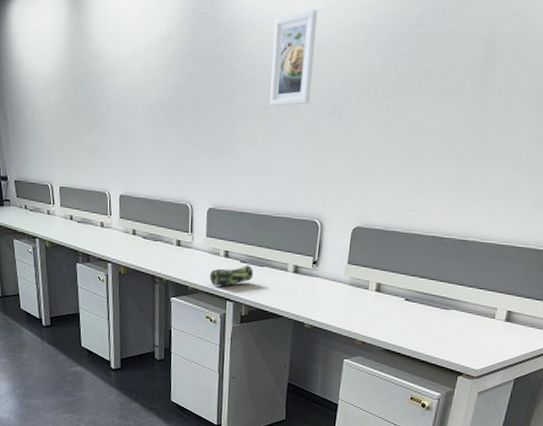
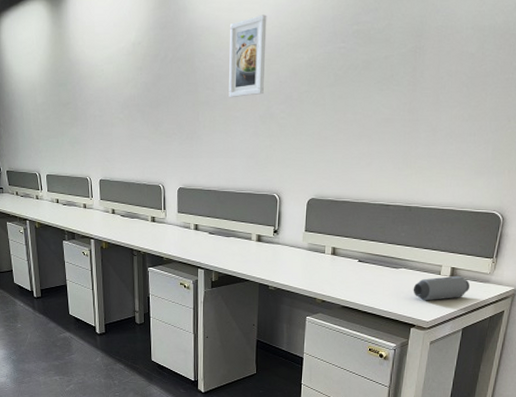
pencil case: present [209,265,254,287] -> none [182,236,221,256]
speaker: none [463,320,527,347] -> present [413,275,471,301]

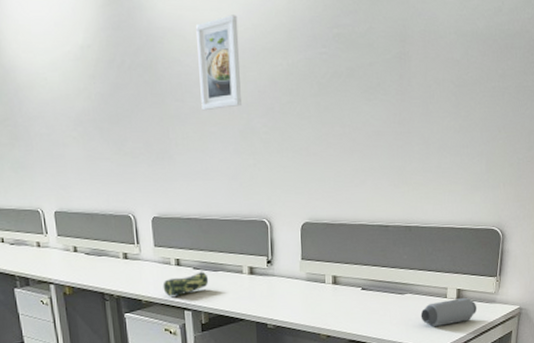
pencil case: none [182,236,221,256] -> present [163,271,209,297]

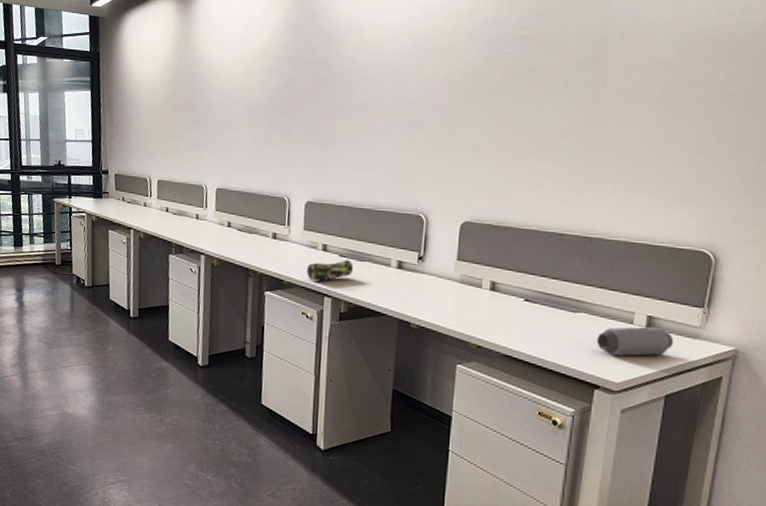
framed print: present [196,15,241,111] -> none [370,17,418,105]

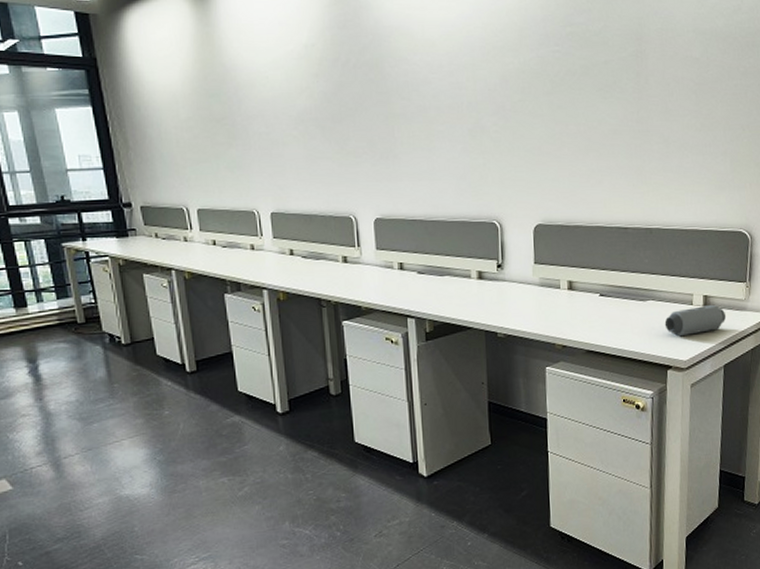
pencil case: present [306,259,354,282] -> none [384,275,434,303]

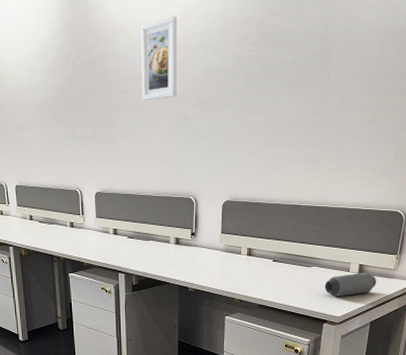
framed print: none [424,14,471,109] -> present [141,16,178,101]

